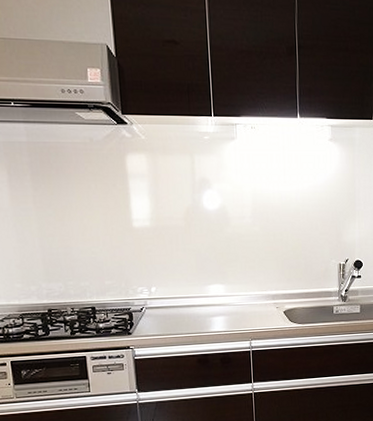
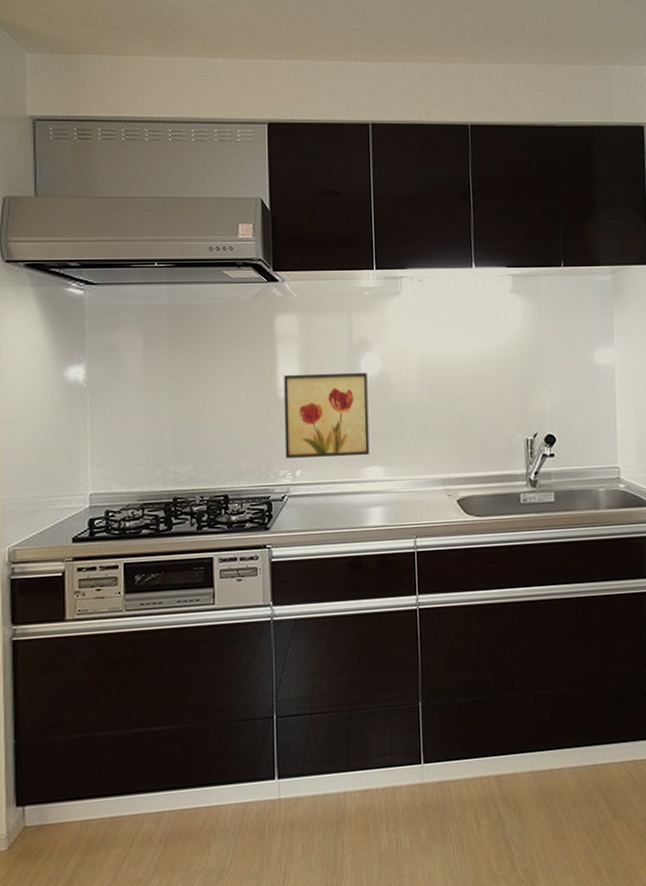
wall art: none [137,206,212,278] -> present [284,373,370,458]

